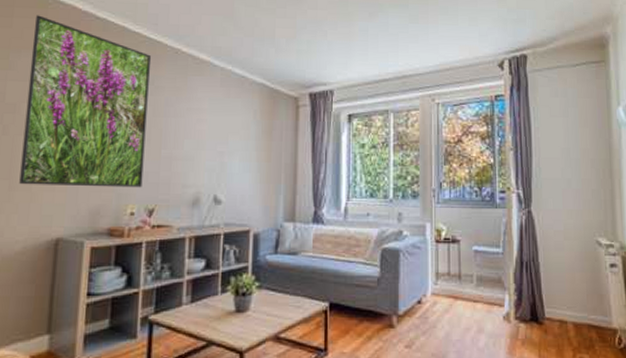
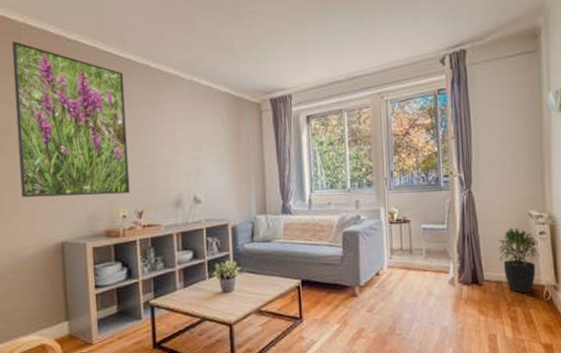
potted plant: none [561,257,610,337] -> present [498,227,539,293]

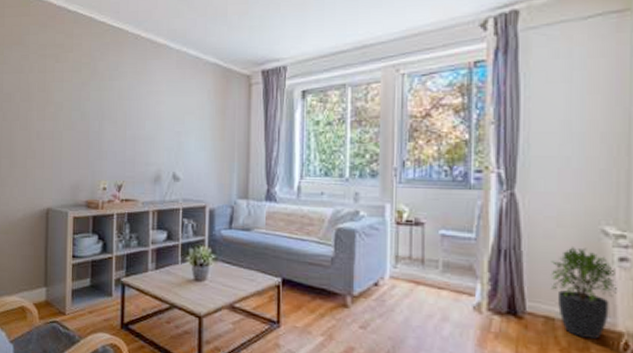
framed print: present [12,41,130,198] -> none [17,13,115,166]

